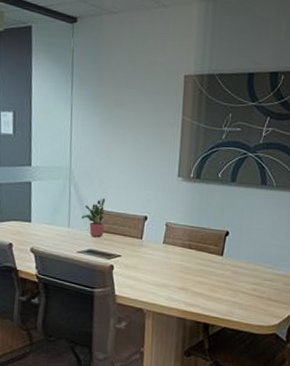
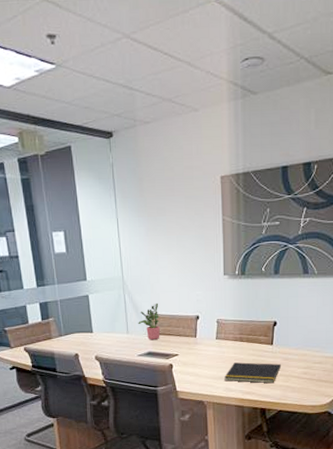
notepad: none [168,270,231,298] -> present [224,362,282,384]

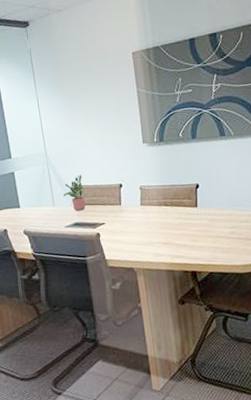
notepad: present [224,362,282,384] -> none [152,225,208,246]

